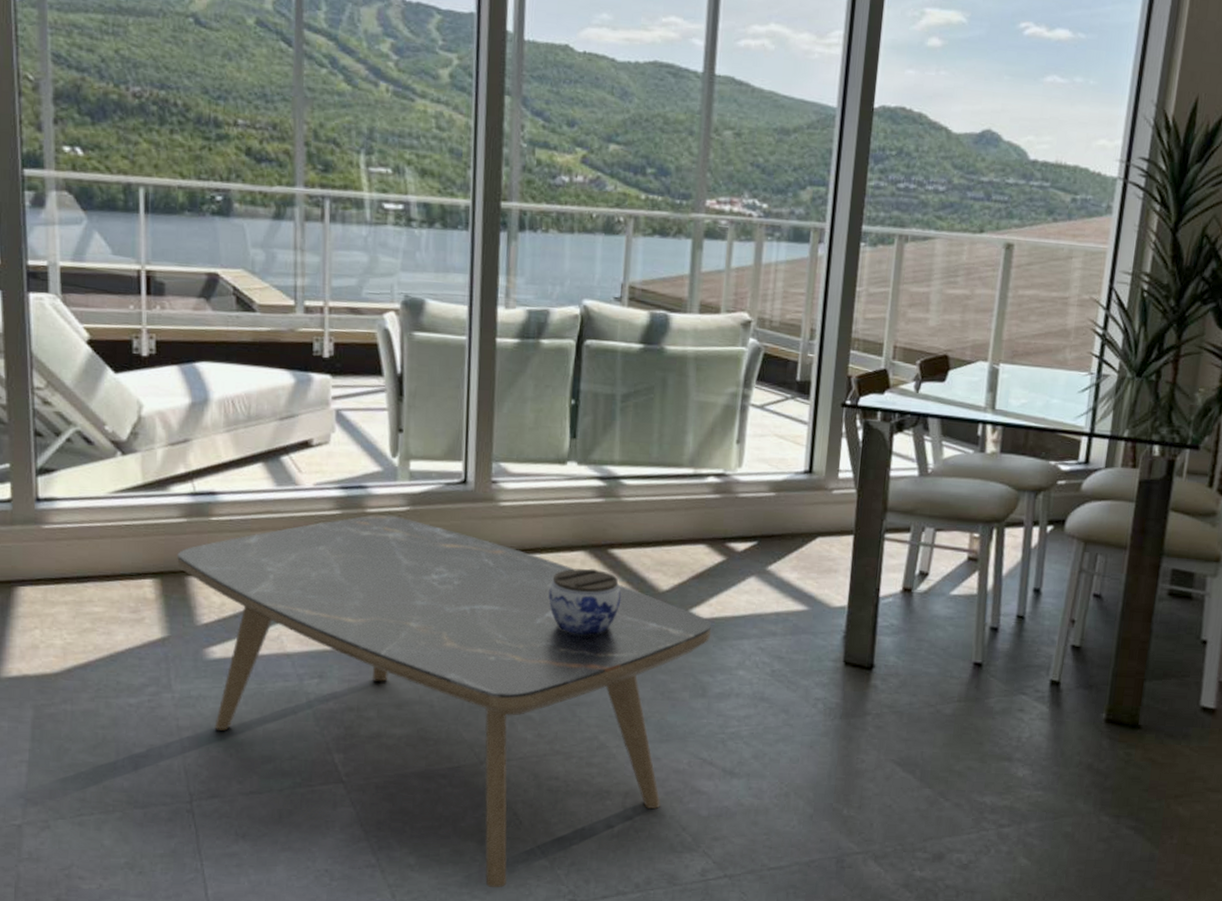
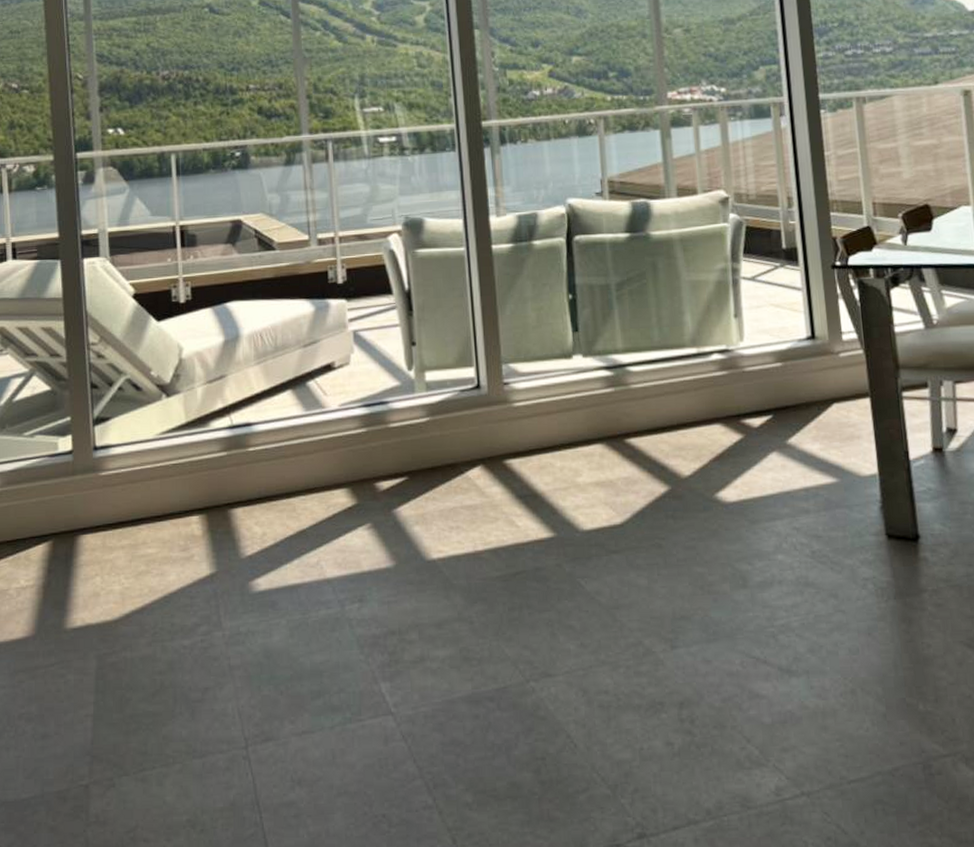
coffee table: present [176,515,712,888] -> none [219,428,742,825]
jar: present [548,568,622,635] -> none [572,461,645,532]

